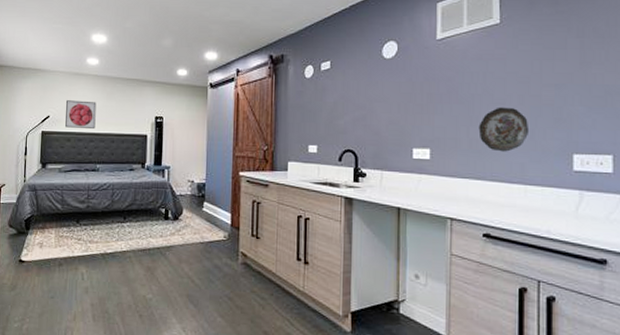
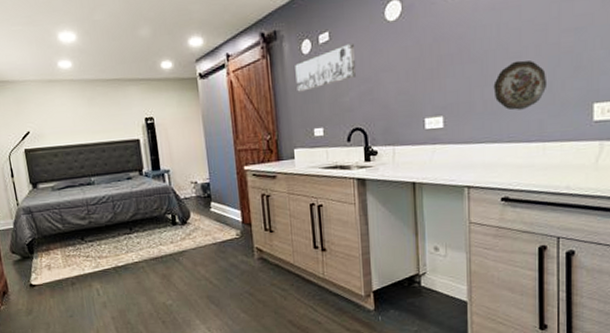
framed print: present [65,100,96,129] -> none [45,110,82,142]
wall art: none [296,74,353,111] -> present [295,44,357,92]

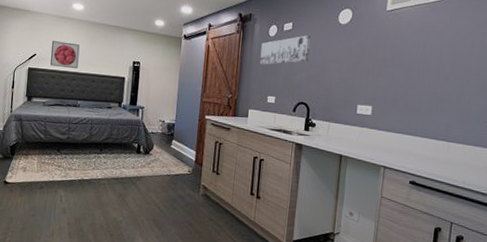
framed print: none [45,110,82,142] -> present [50,41,80,68]
decorative plate: present [493,60,548,111] -> none [414,73,458,113]

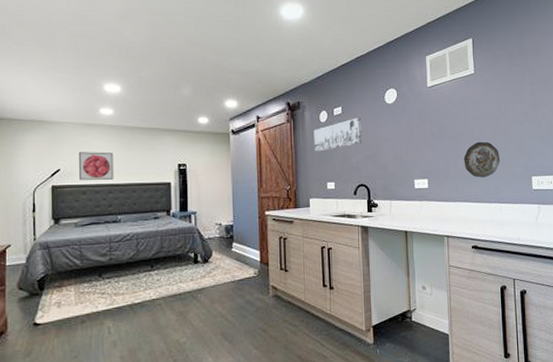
decorative plate: none [414,73,458,113] -> present [463,141,501,178]

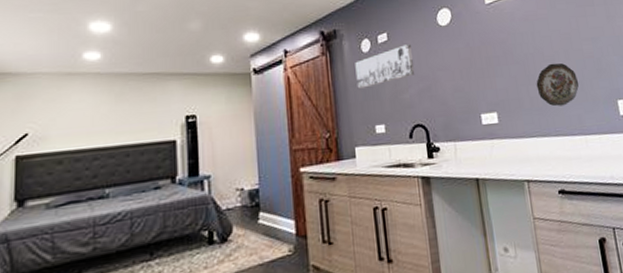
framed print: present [79,152,114,180] -> none [54,107,100,146]

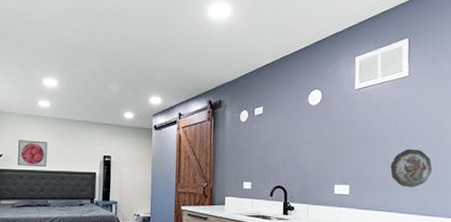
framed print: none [54,107,100,146] -> present [18,140,48,167]
wall art: present [355,44,415,89] -> none [233,118,283,151]

